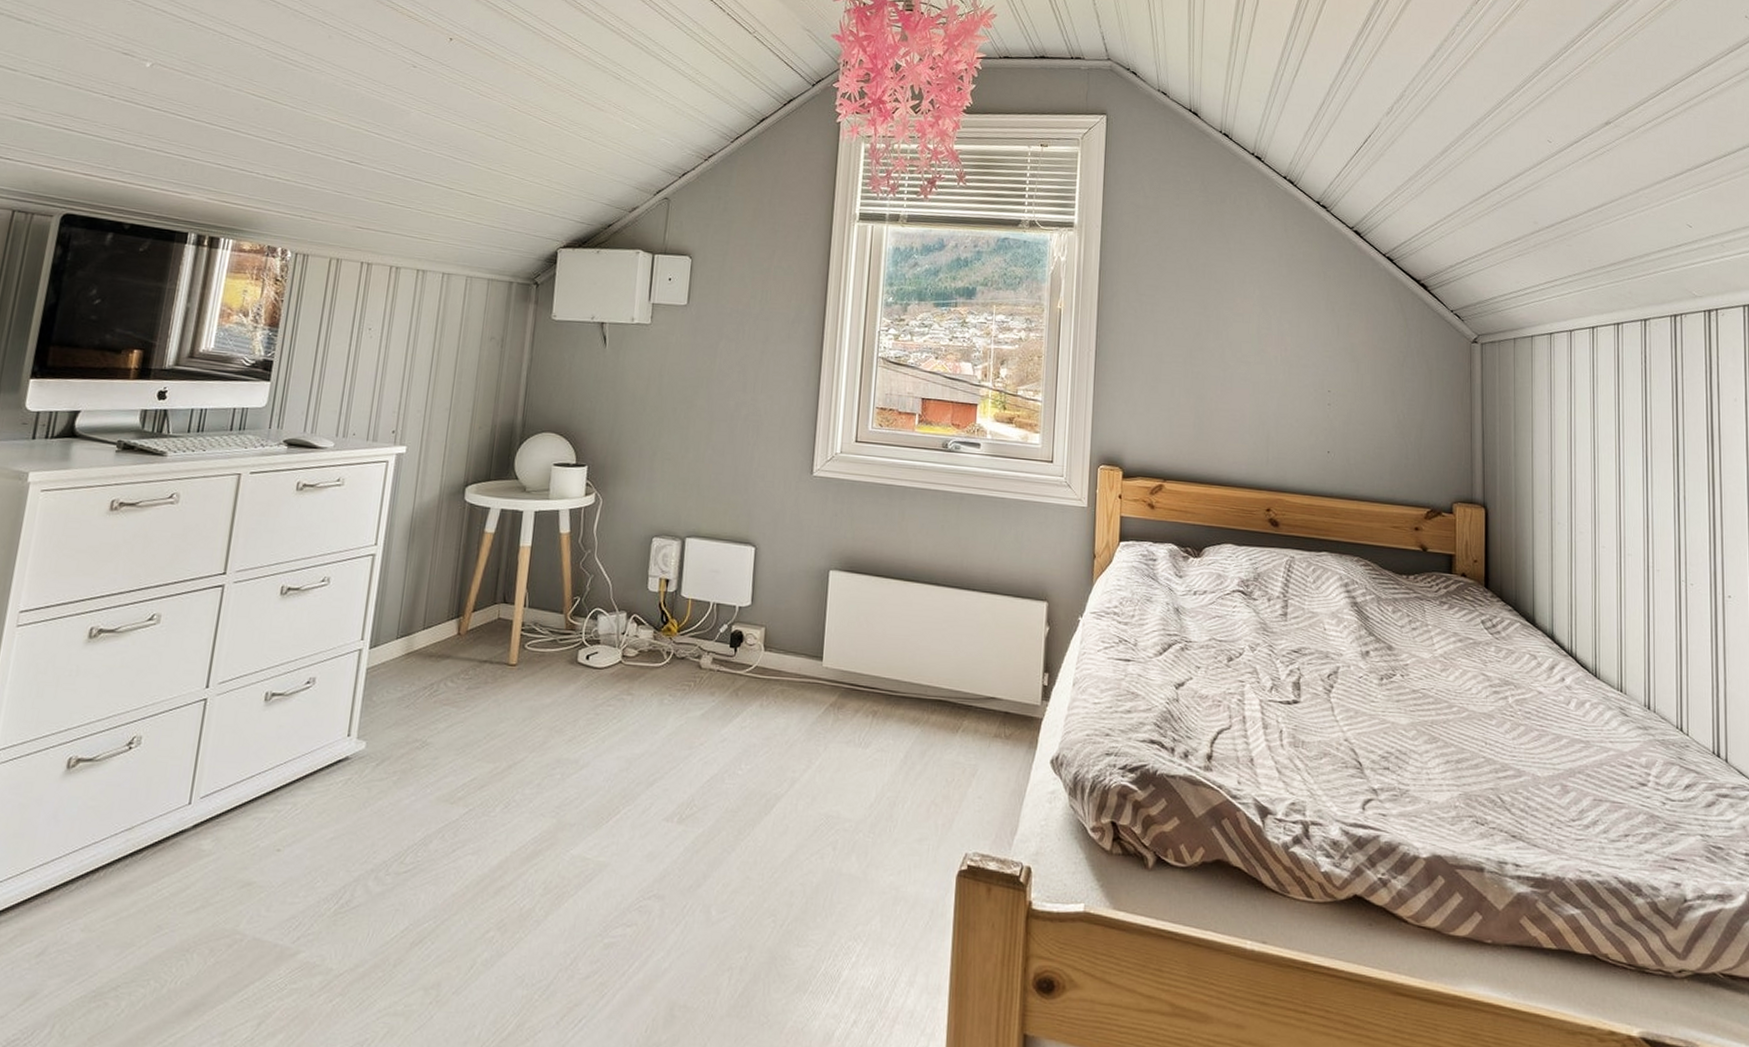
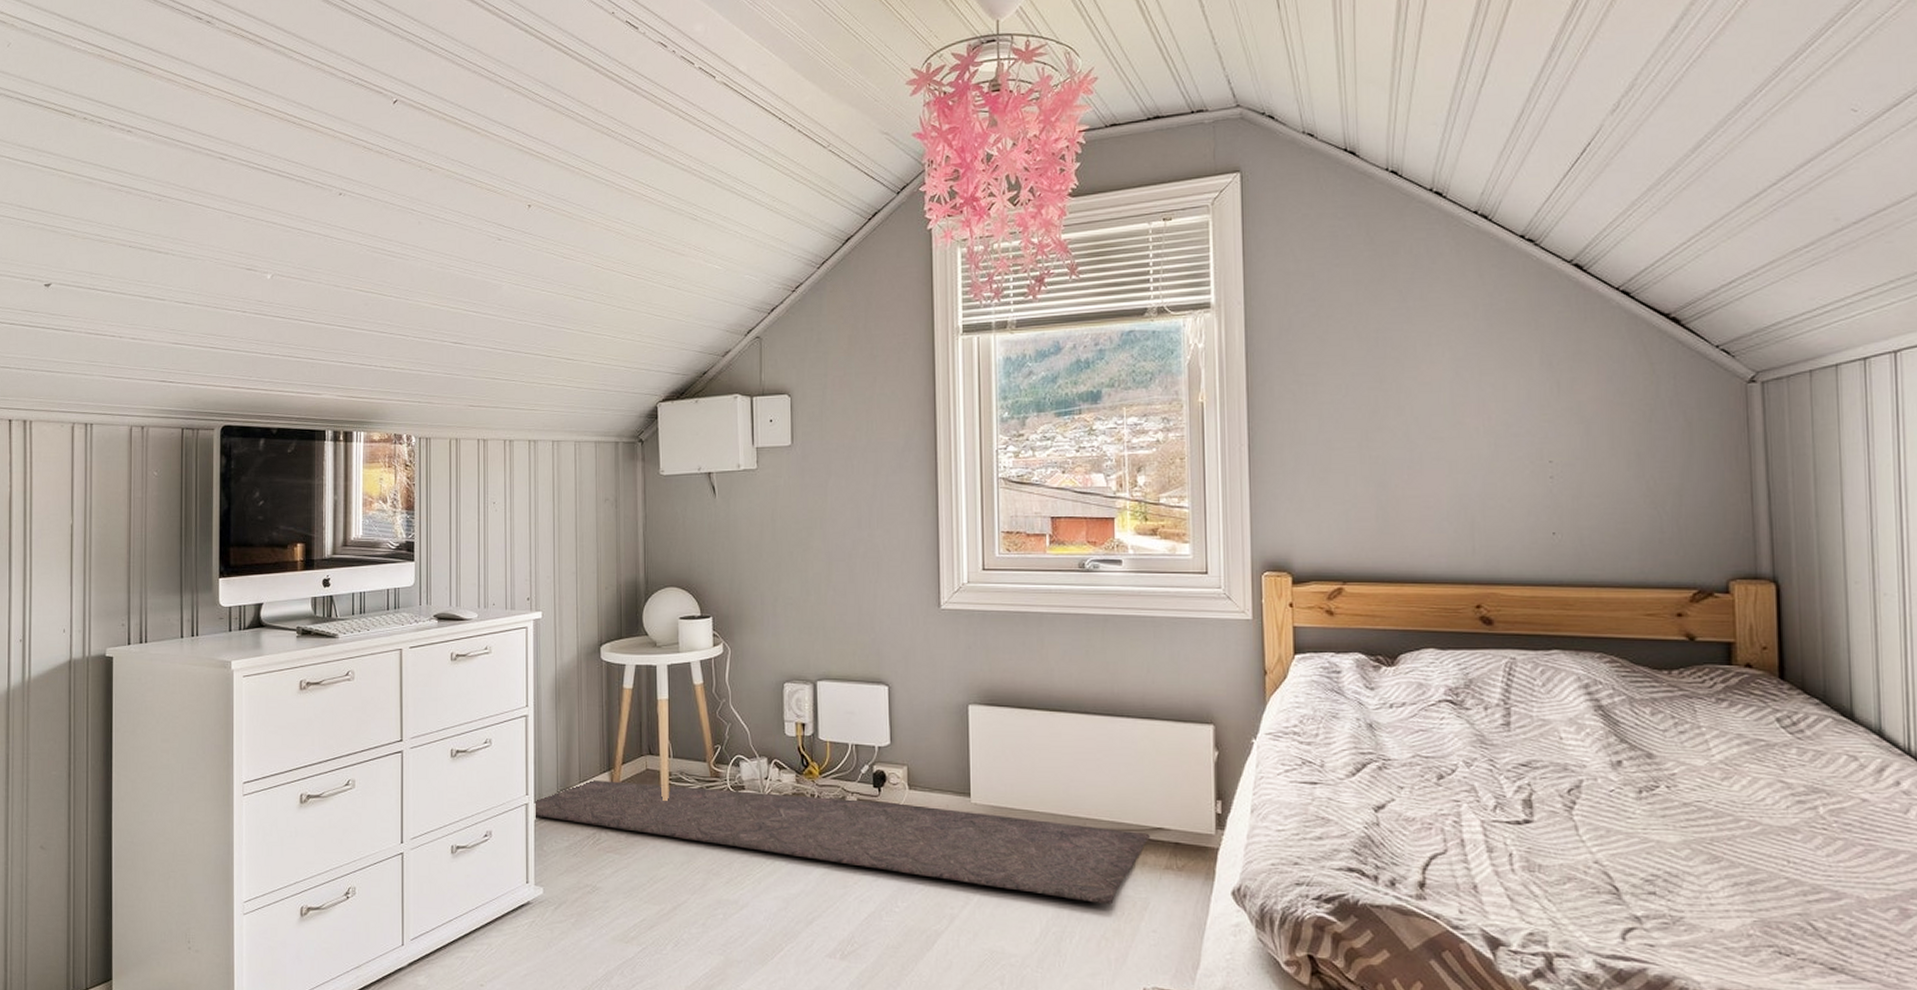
rug: none [369,625,983,771] -> present [536,779,1150,905]

